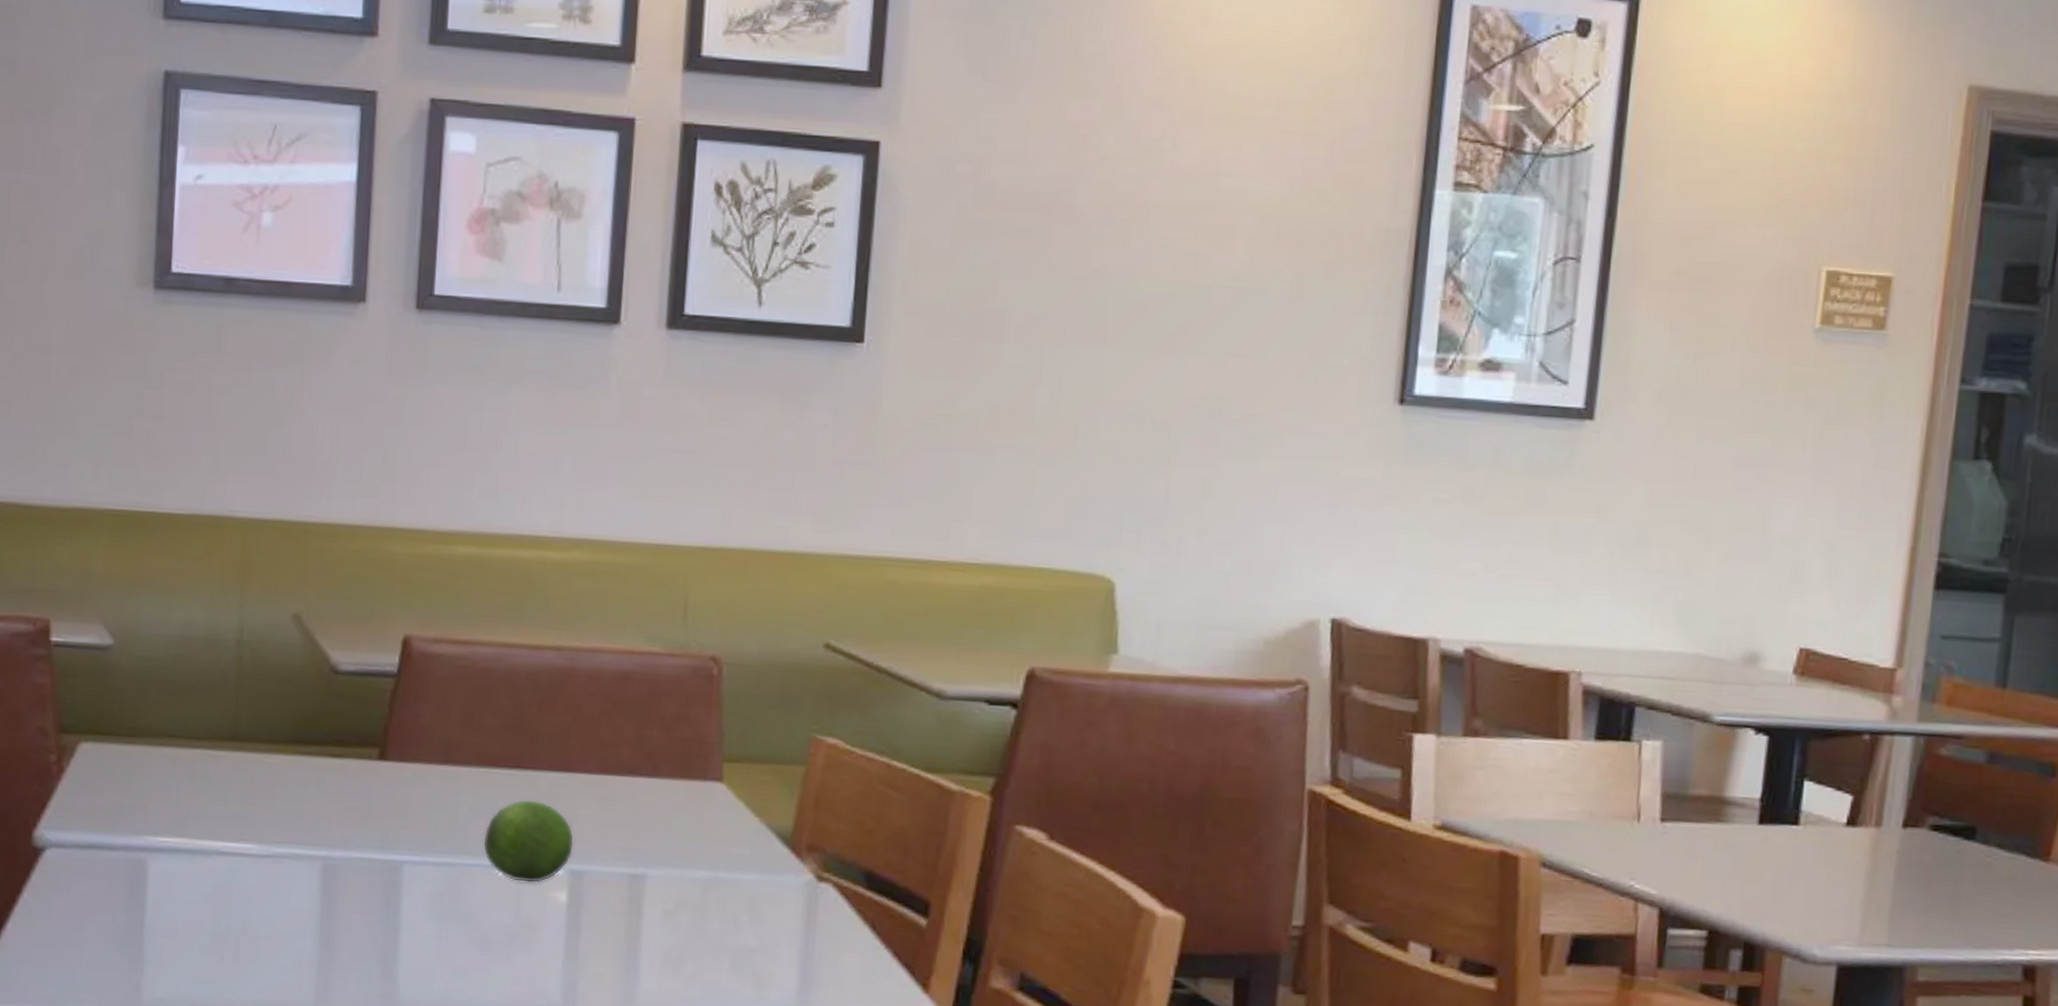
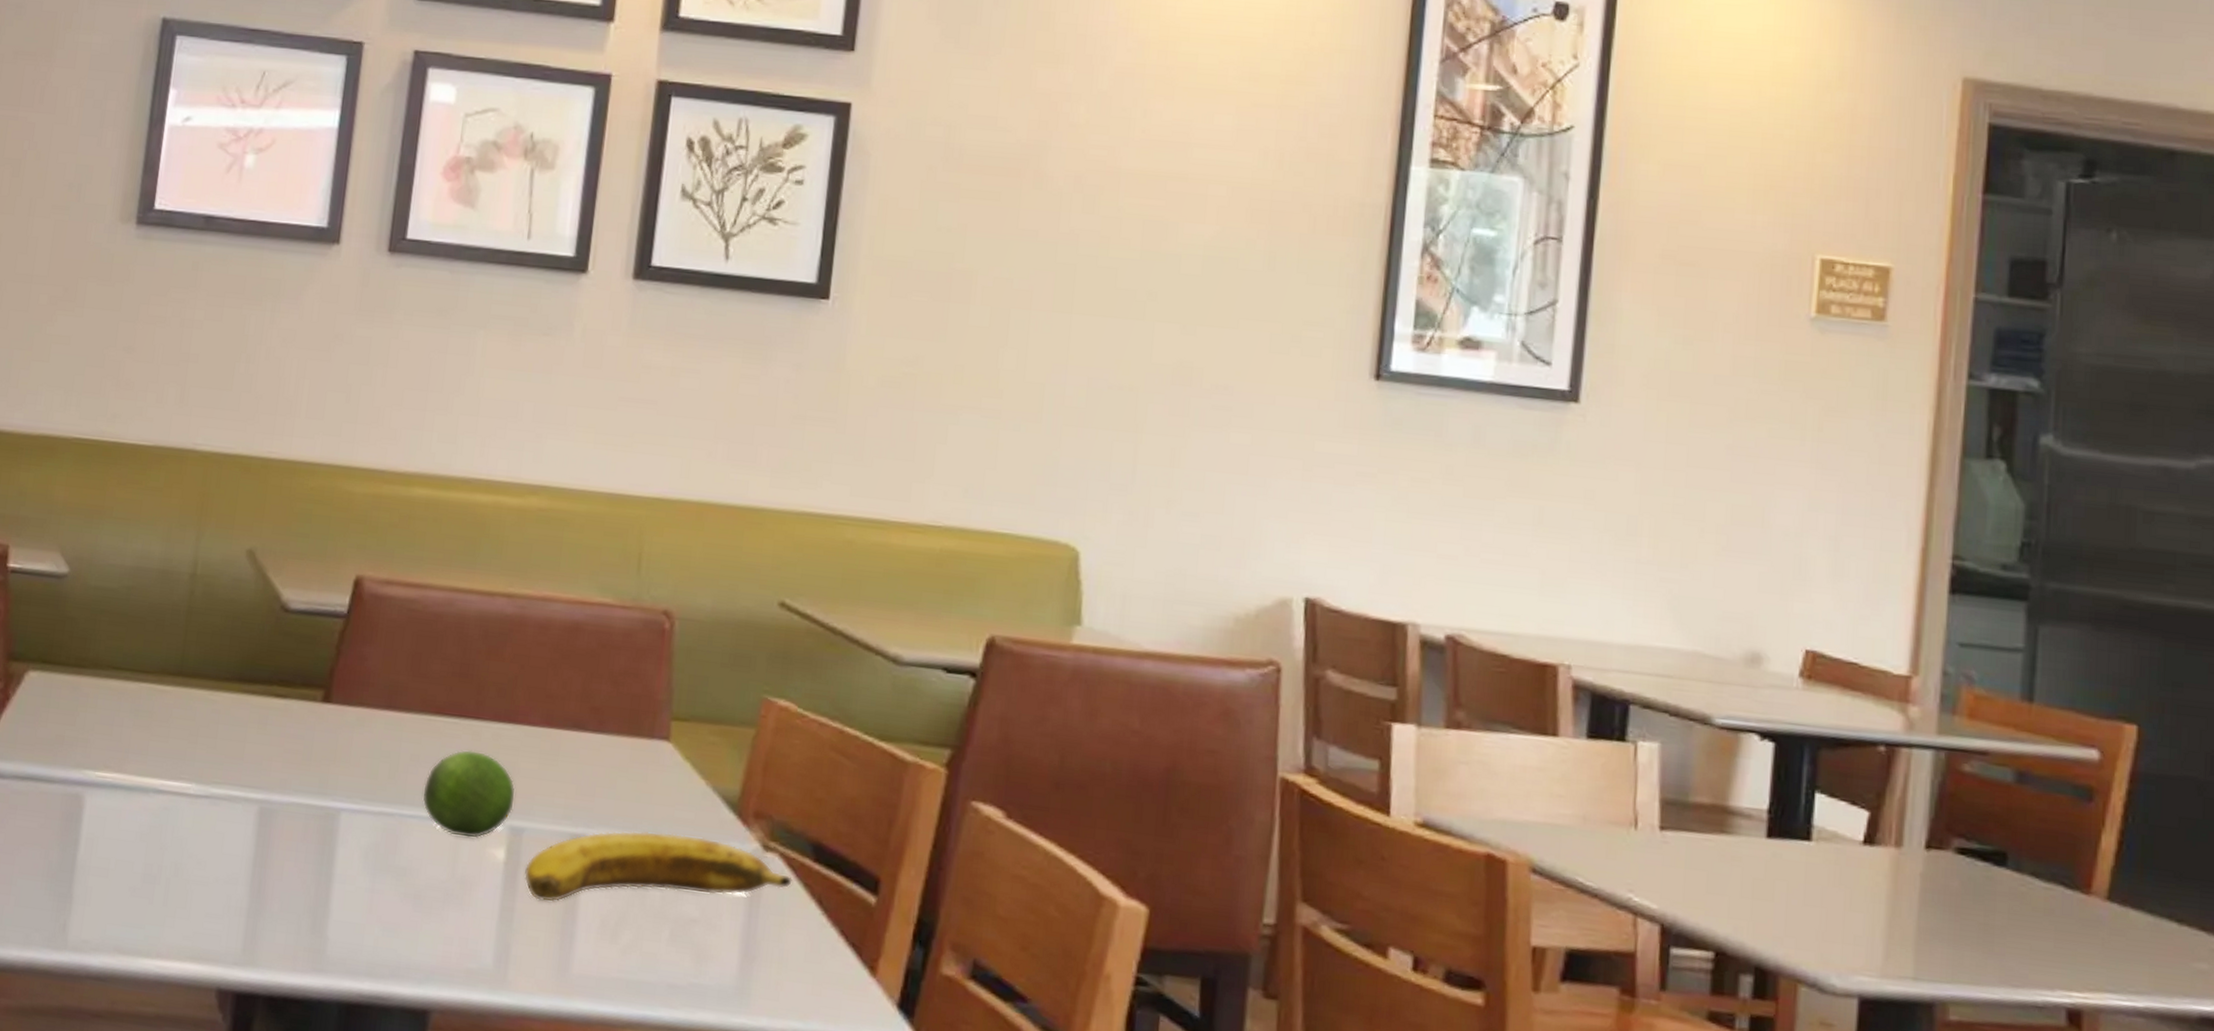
banana: none [586,868,846,940] -> present [524,831,792,902]

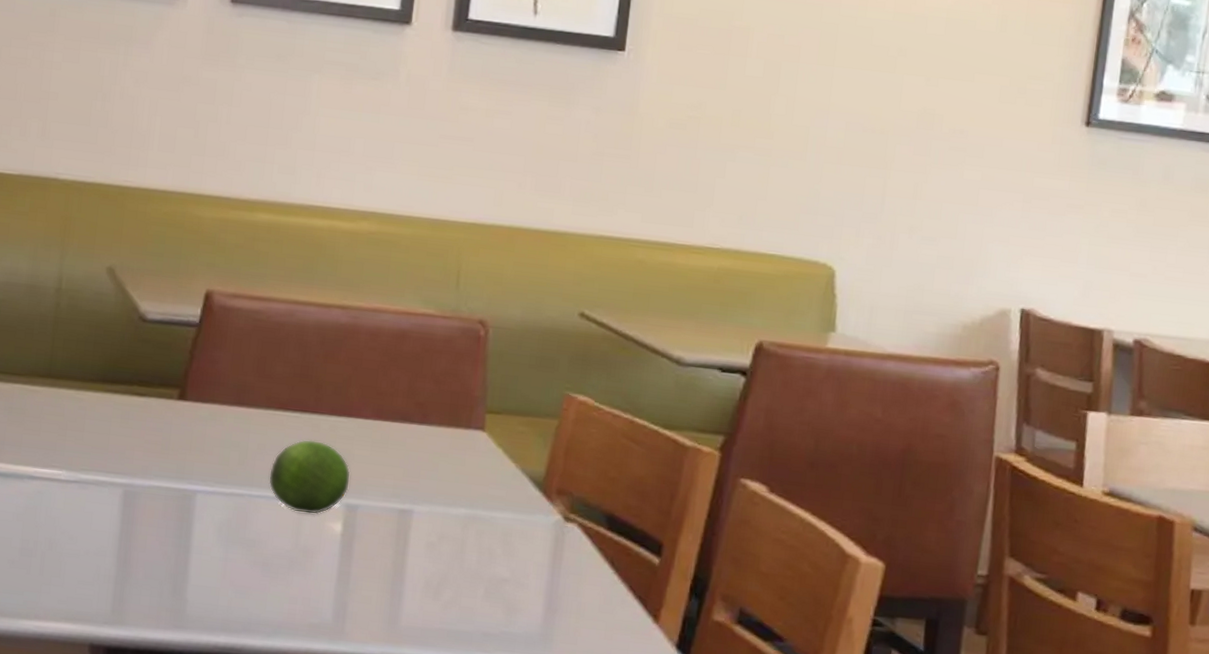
banana: present [524,831,792,902] -> none [358,506,589,567]

